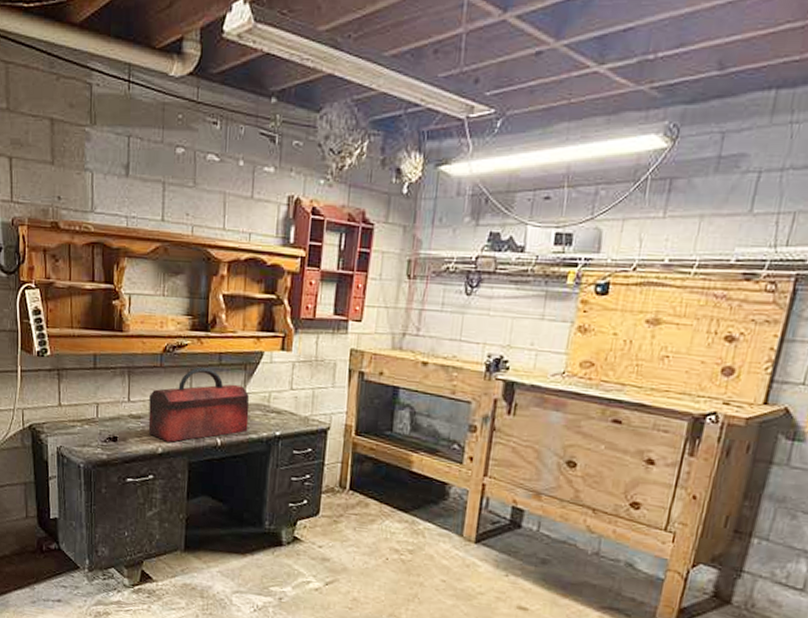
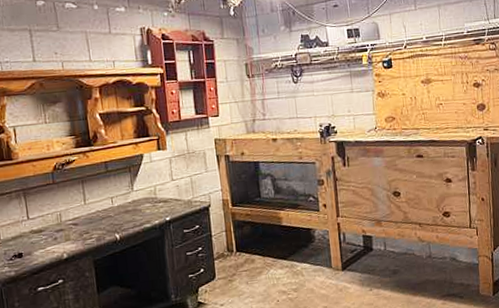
toolbox: present [148,367,250,442] -> none [47,176,142,247]

